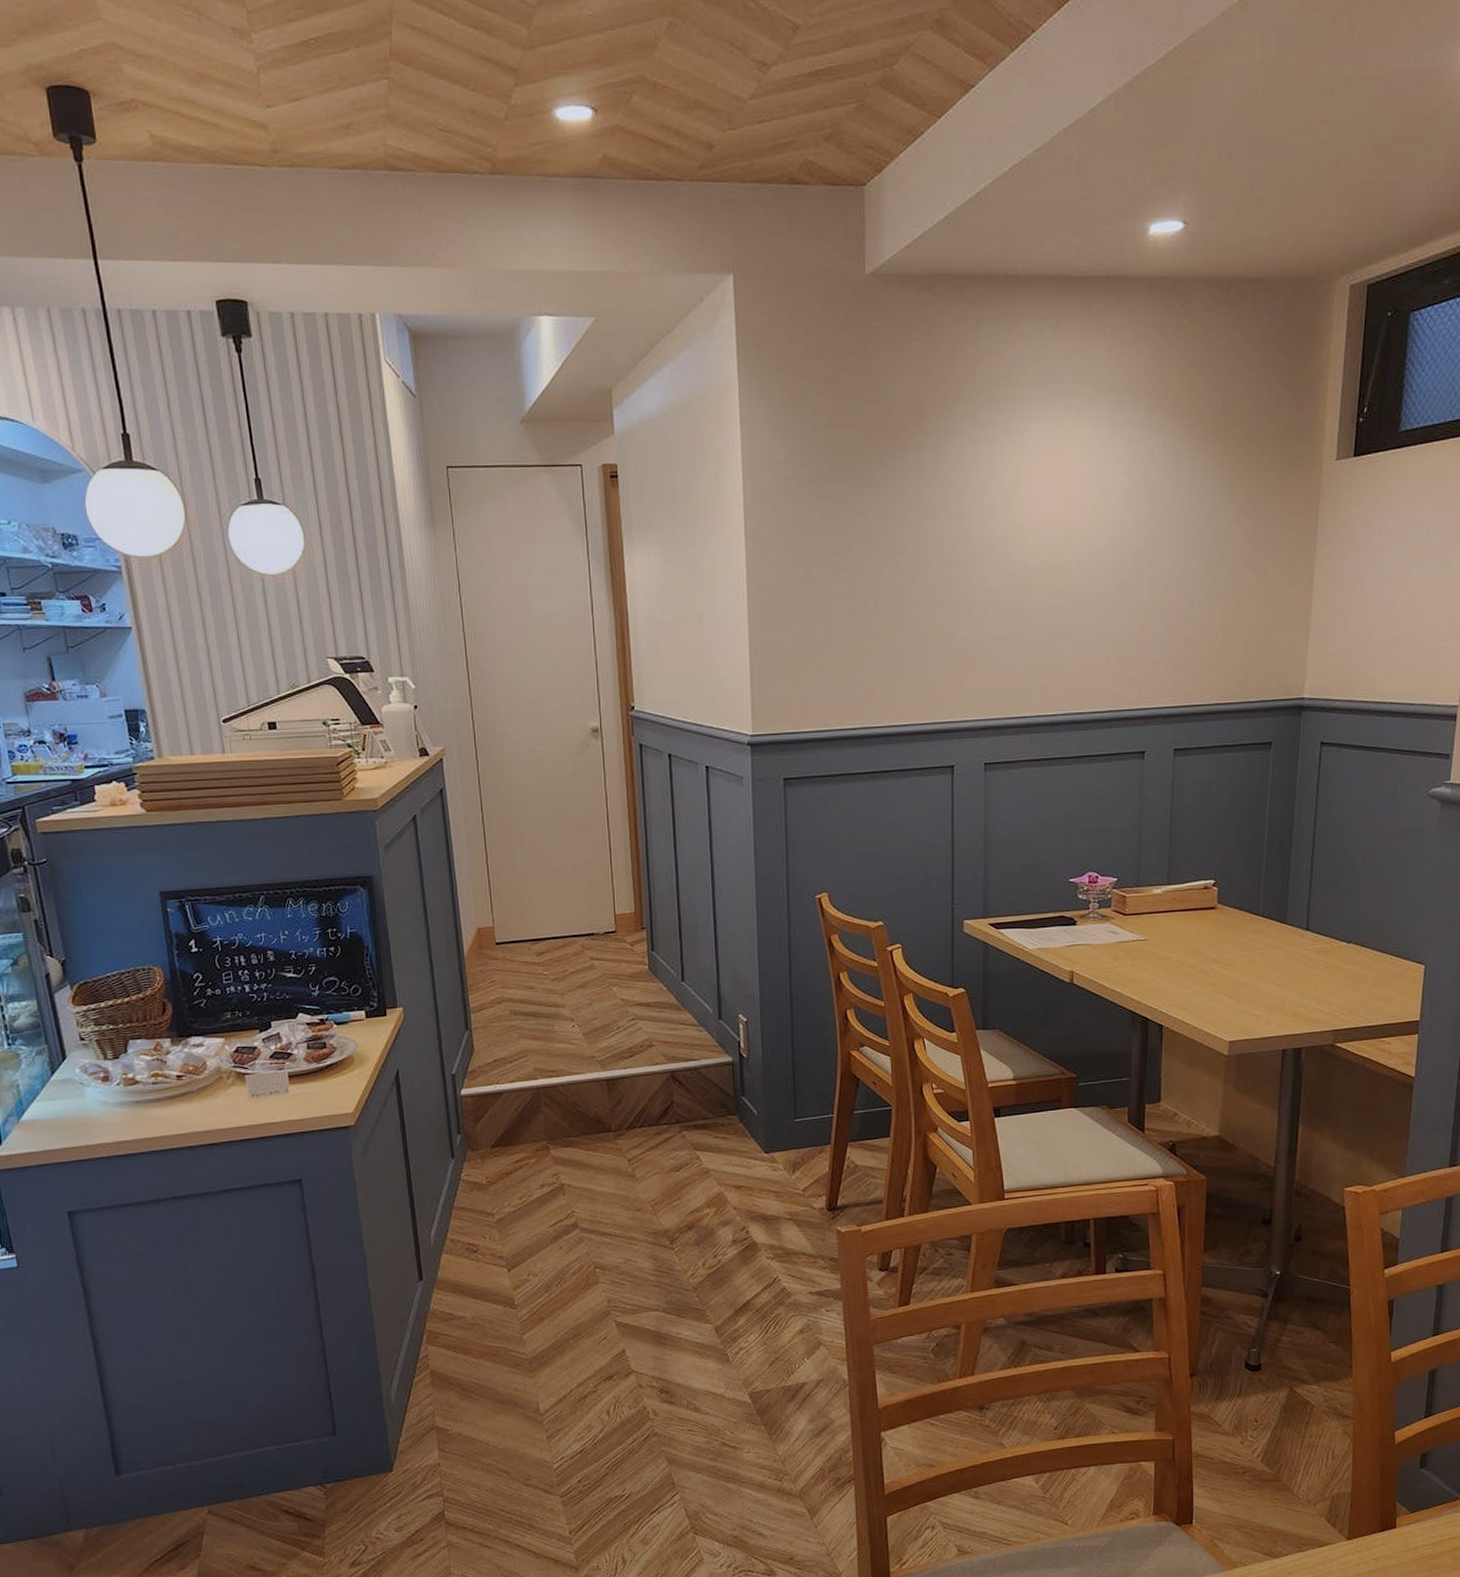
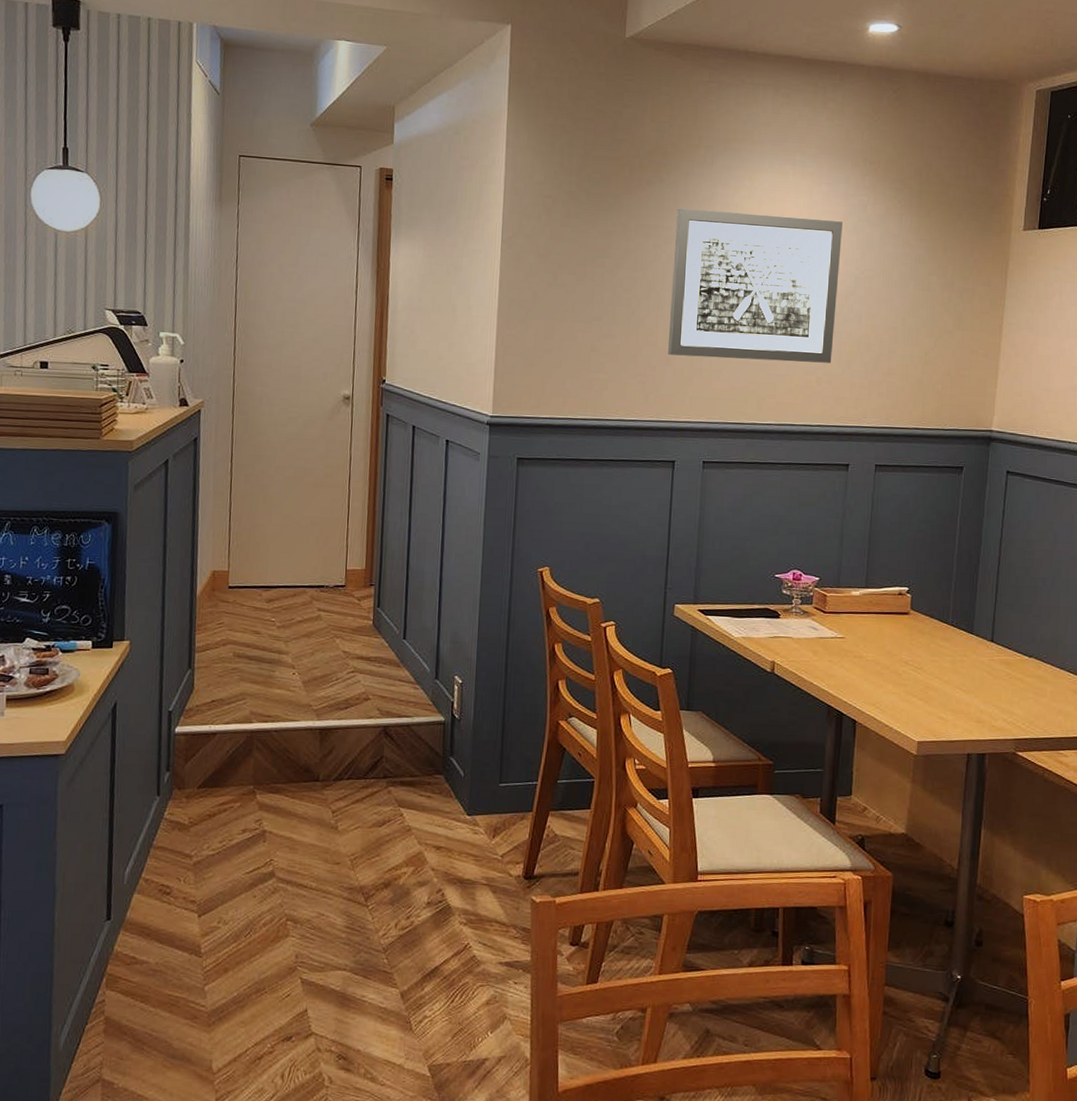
wall art: none [937,472,1127,647] -> present [667,208,843,363]

